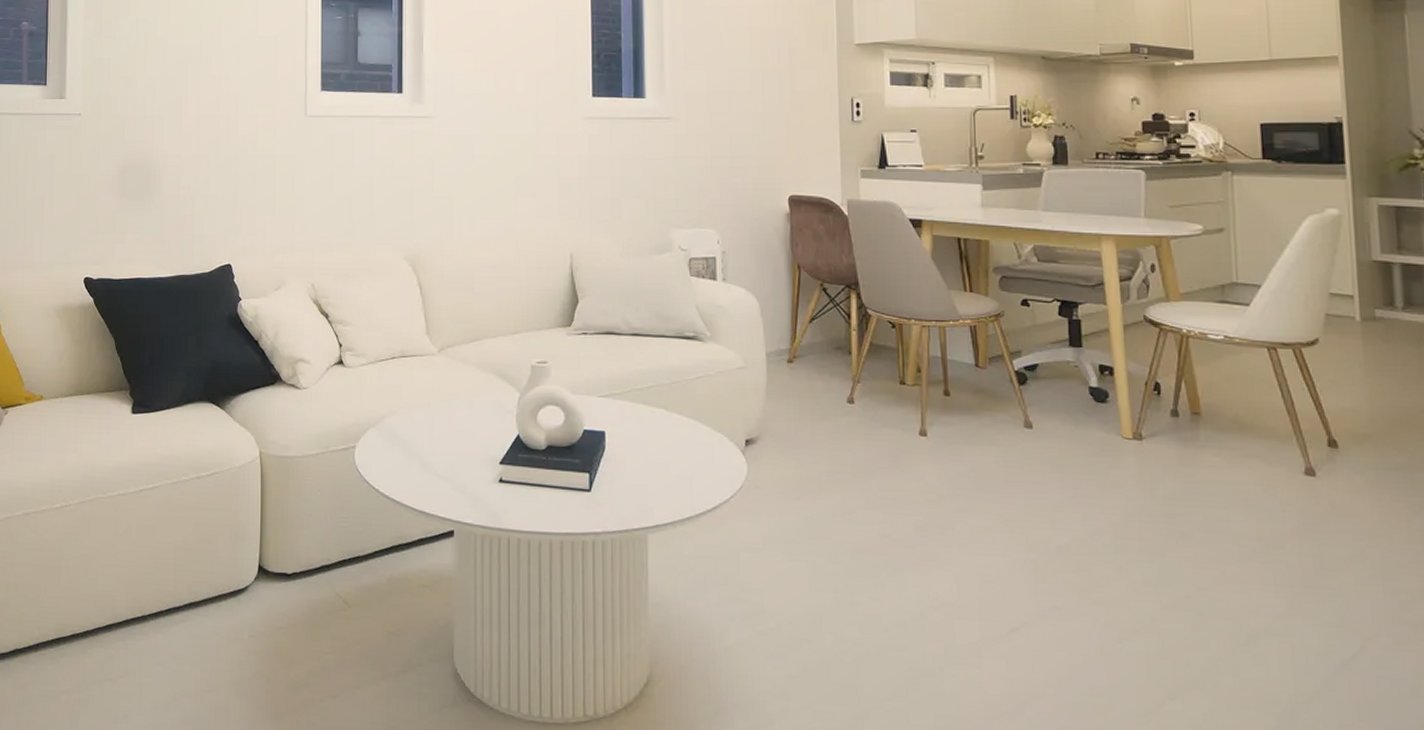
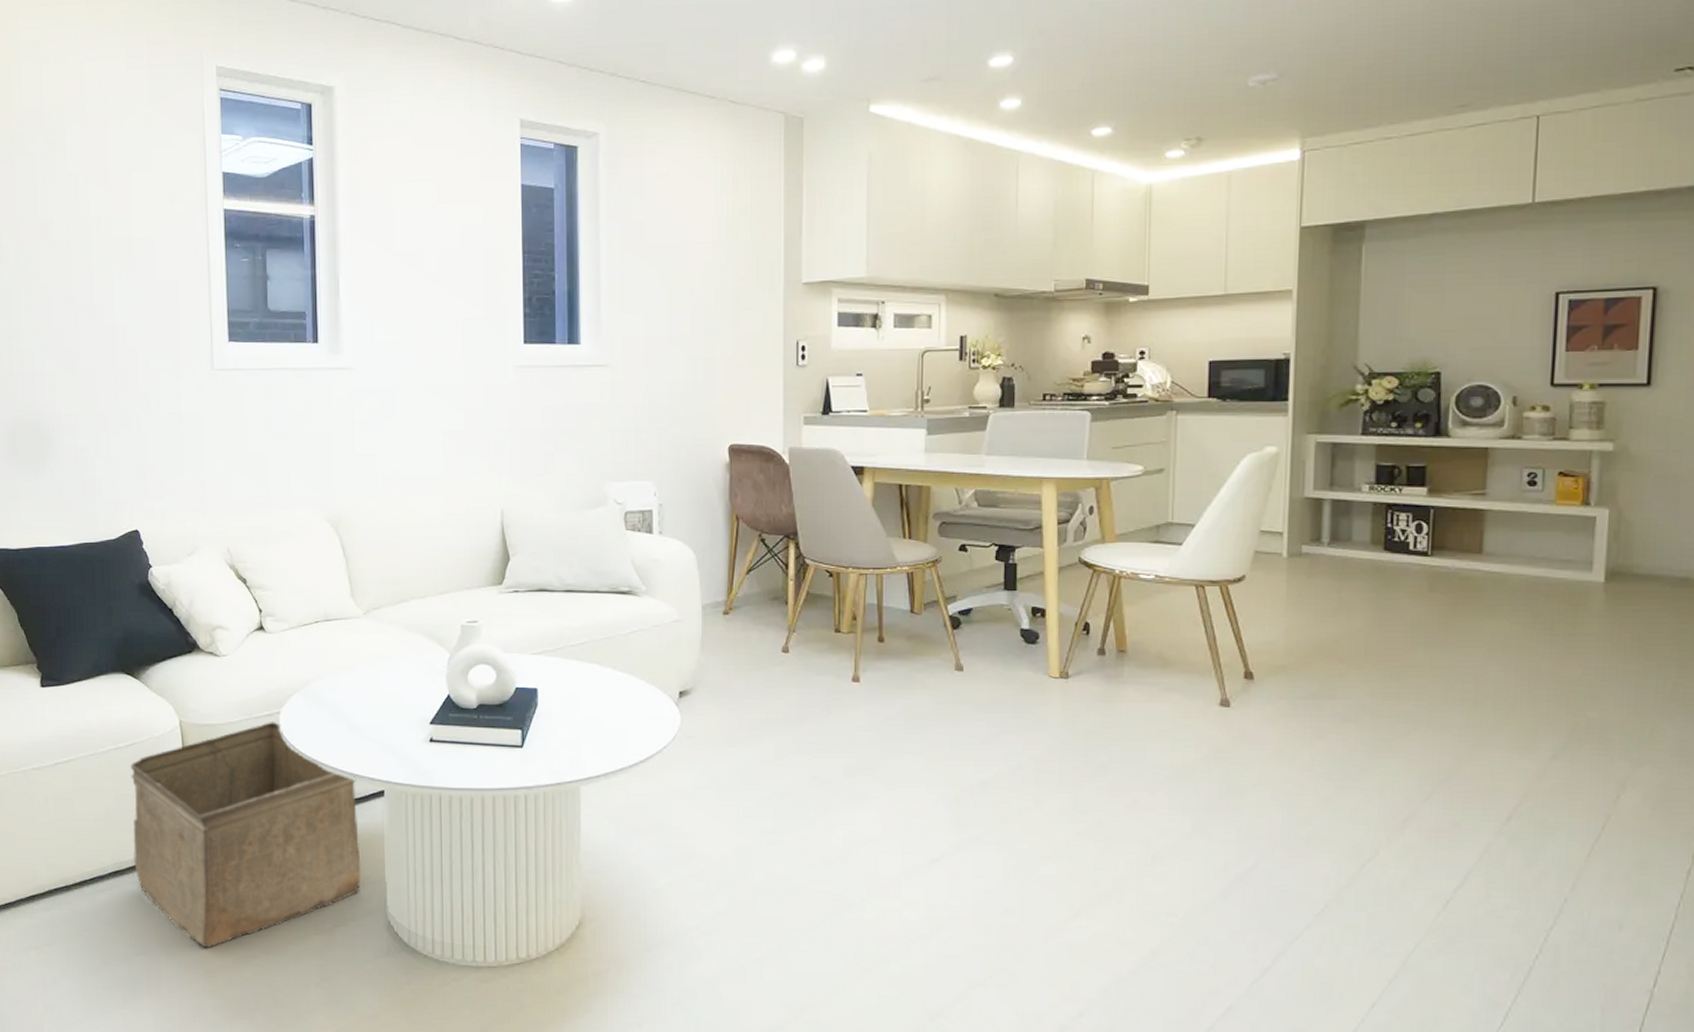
storage bin: none [209,455,429,689] -> present [130,721,361,948]

